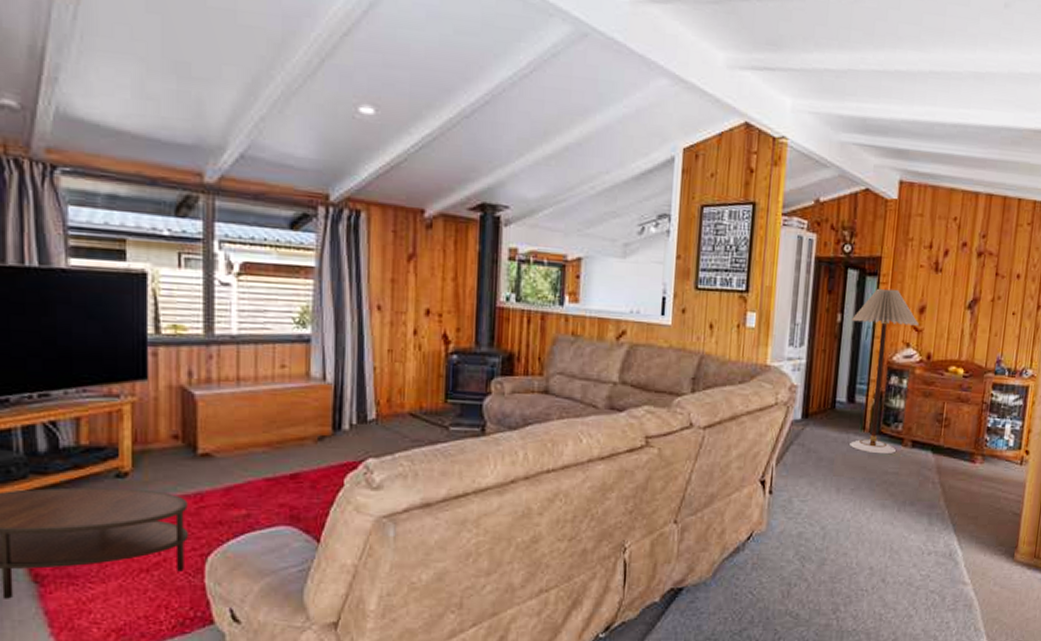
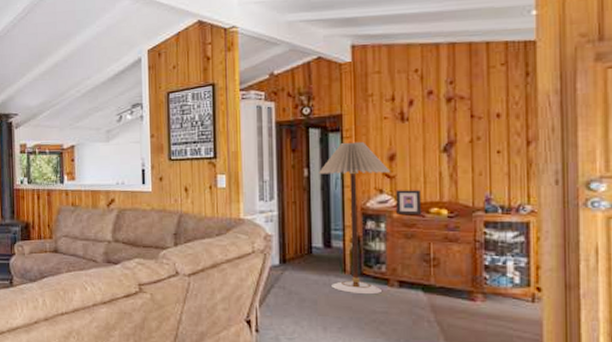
picture frame: none [919,345,943,373] -> present [396,190,421,216]

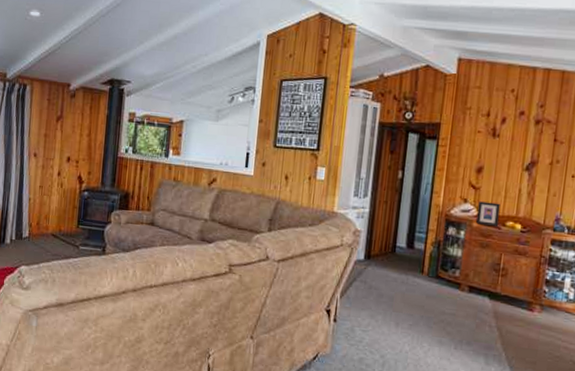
floor lamp: present [319,141,391,295] -> none [408,151,477,297]

